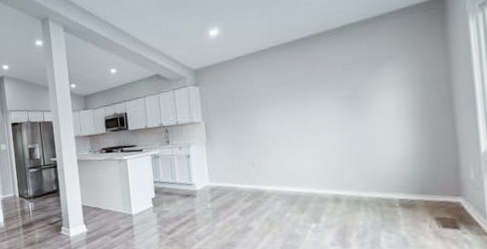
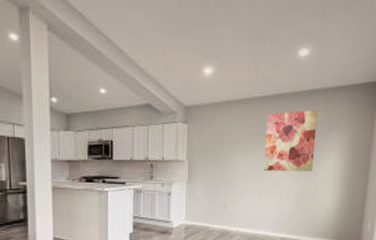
wall art: none [289,45,365,121] -> present [263,110,318,172]

